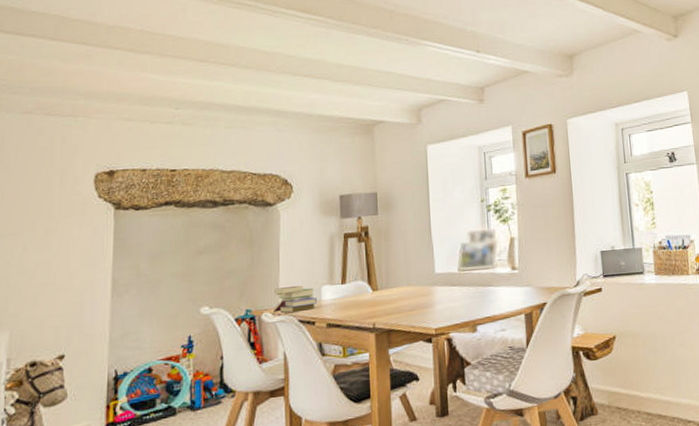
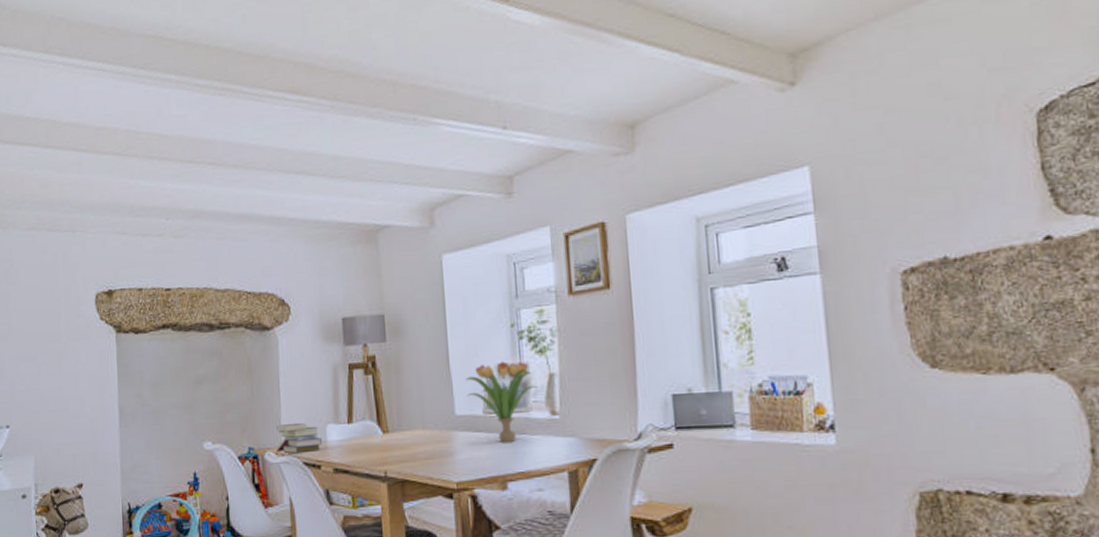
flower arrangement: none [445,229,503,295] -> present [466,361,539,444]

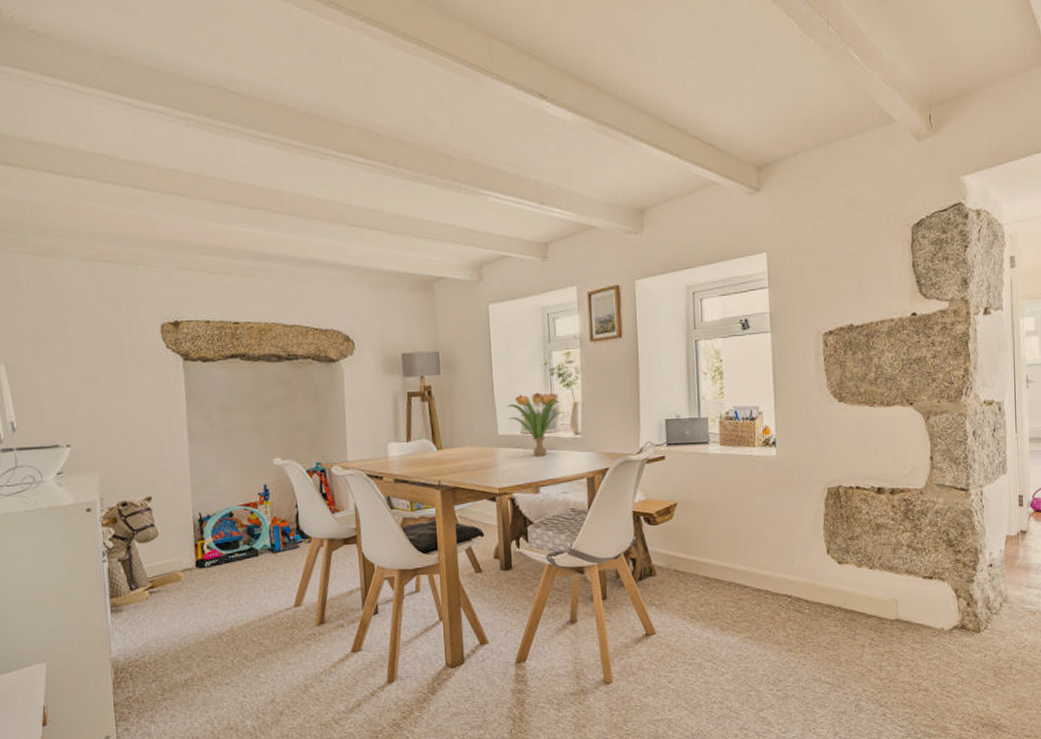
book: present [275,423,323,454] -> none [341,442,385,468]

